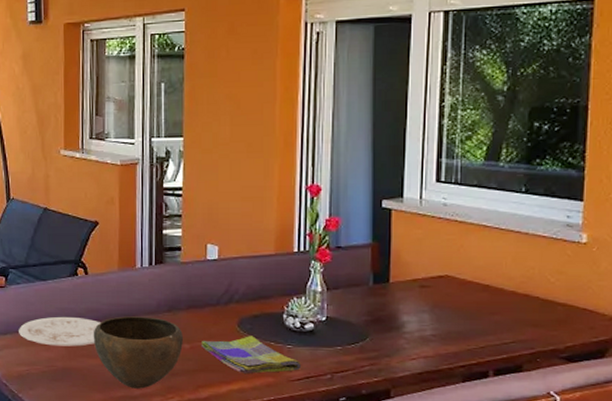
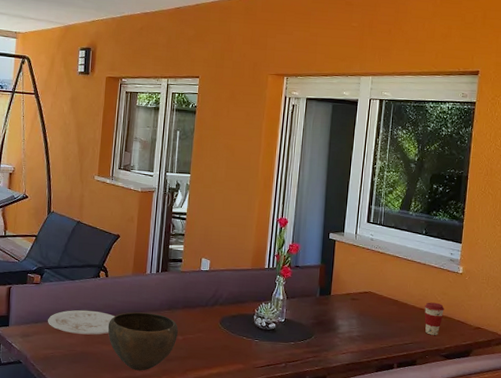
dish towel: present [200,336,301,375] -> none [191,331,264,362]
coffee cup: none [530,285,562,330] -> present [424,302,445,335]

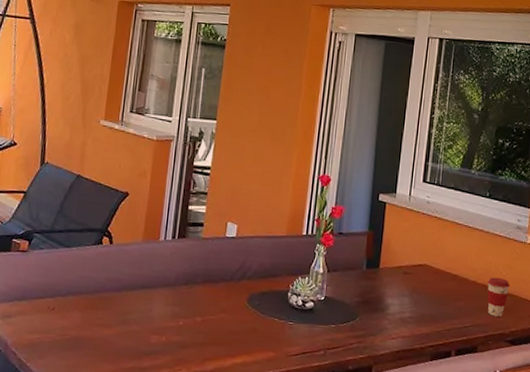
plate: present [47,310,115,335] -> none [34,284,119,316]
bowl: present [108,312,178,371] -> none [110,287,196,360]

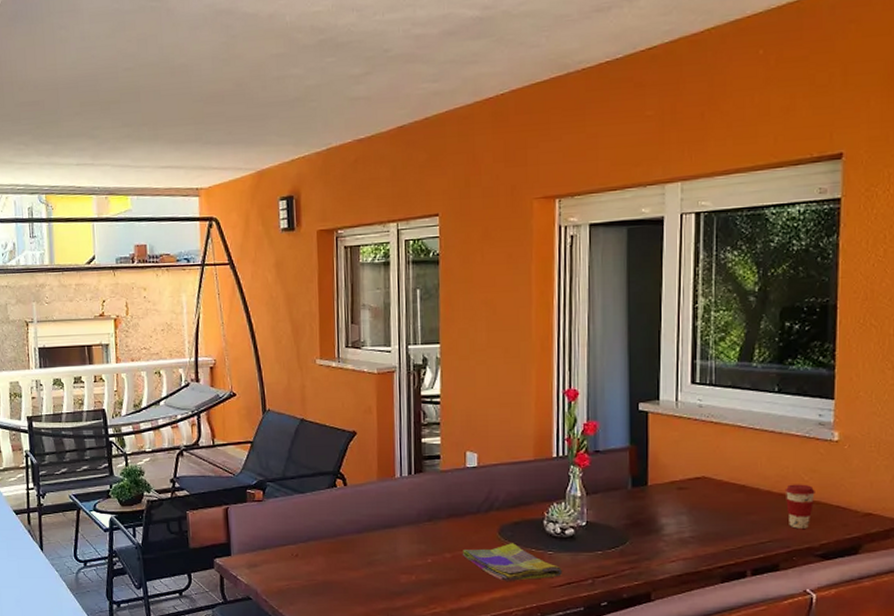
dish towel: none [211,311,299,349] -> present [462,543,562,582]

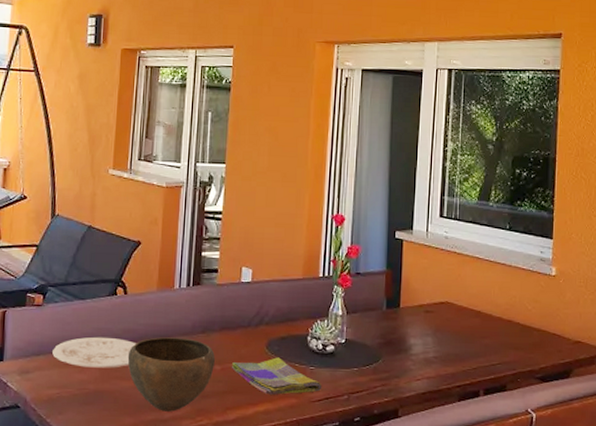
plate: none [276,529,360,559] -> present [51,336,136,368]
bowl: none [353,527,444,600] -> present [127,337,215,412]
coffee cup: present [784,484,815,529] -> none [512,312,537,353]

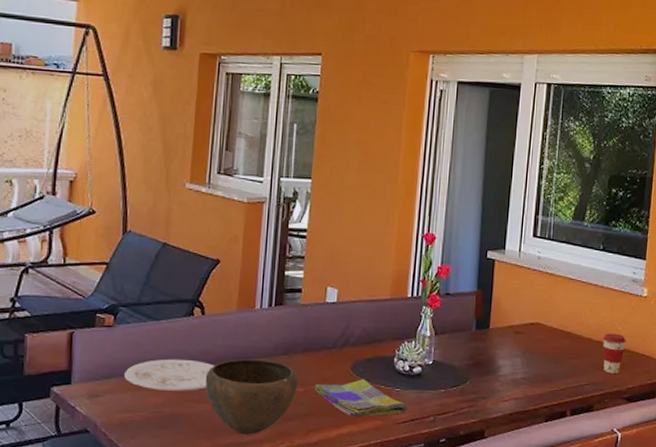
coffee cup: none [512,312,537,353] -> present [602,333,626,374]

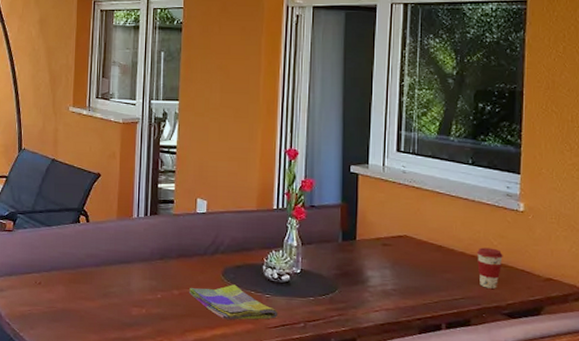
plate: present [123,359,214,391] -> none [22,260,98,289]
bowl: present [205,359,297,435] -> none [91,262,173,331]

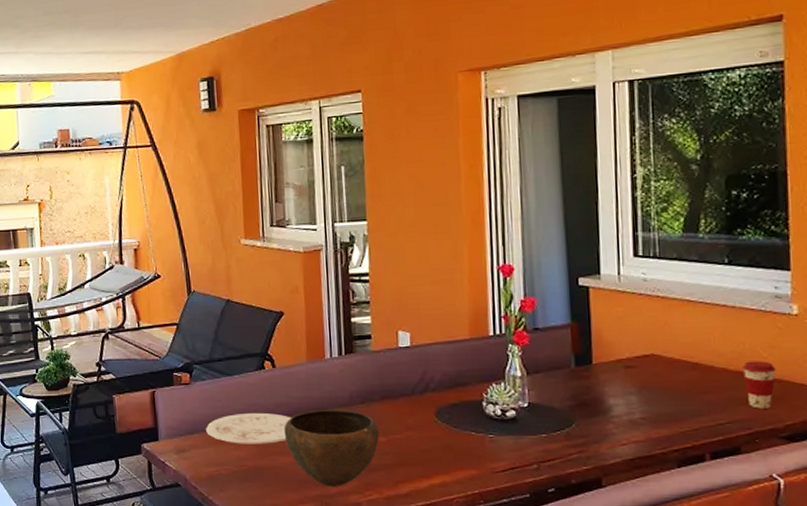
plate: none [22,260,98,289] -> present [205,412,291,444]
bowl: none [91,262,173,331] -> present [283,409,379,487]
dish towel: present [188,284,277,321] -> none [397,426,505,467]

